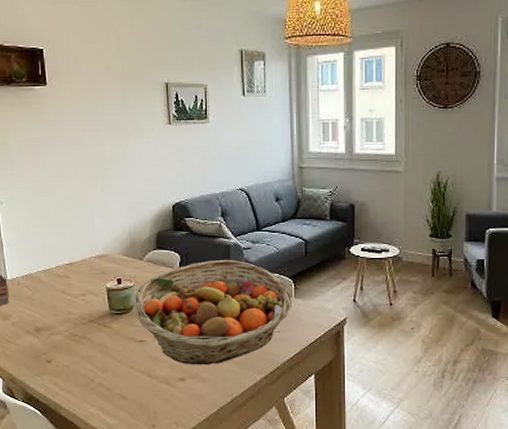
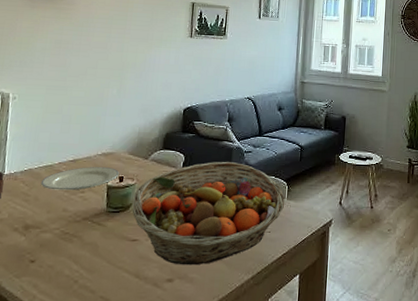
plate: none [42,270,116,294] -> present [40,167,119,191]

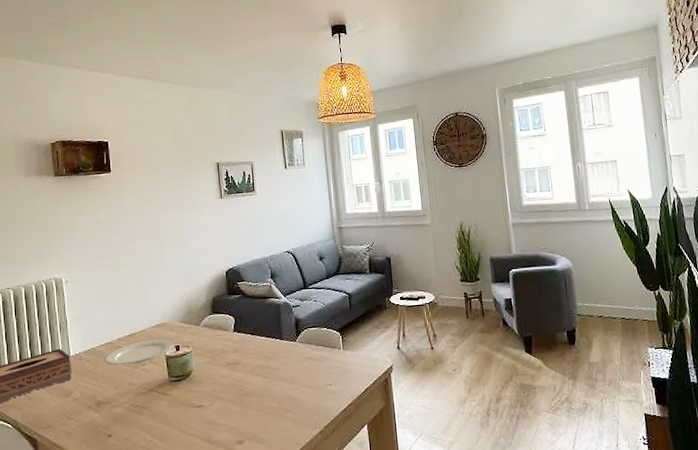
fruit basket: present [132,161,285,265] -> none [192,318,341,426]

